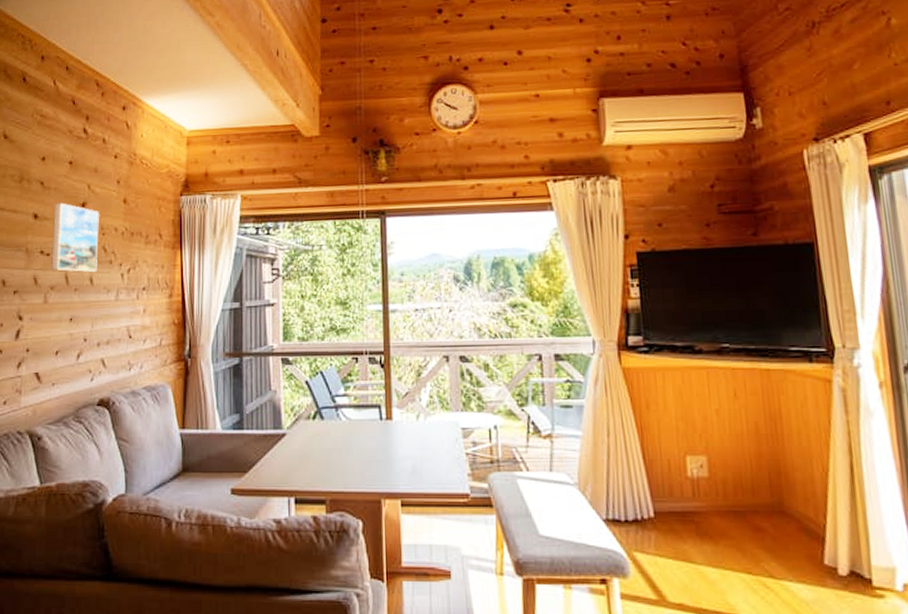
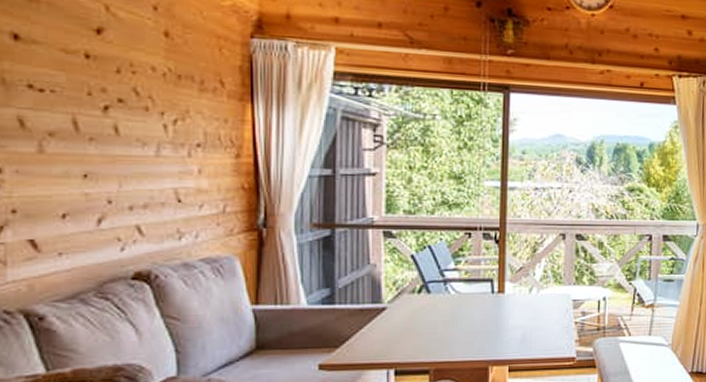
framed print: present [51,202,100,273] -> none [47,22,127,120]

